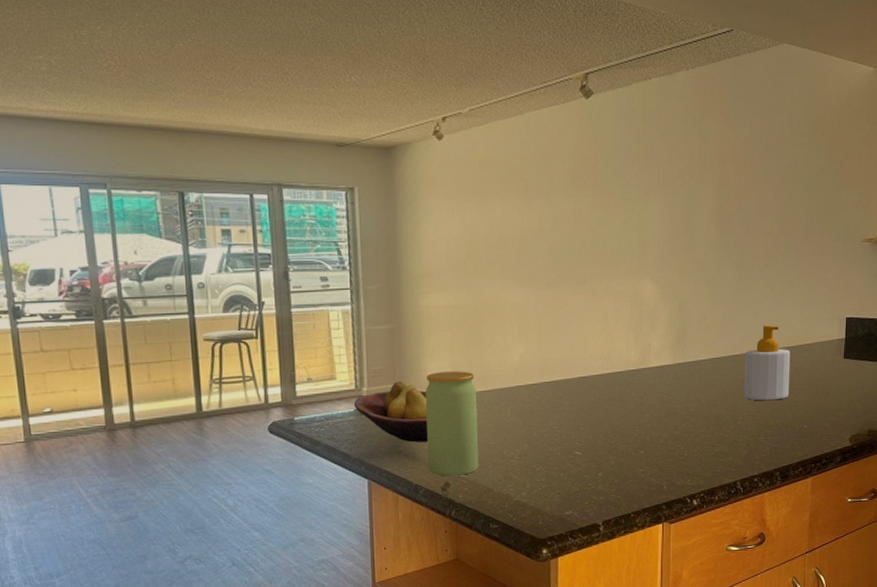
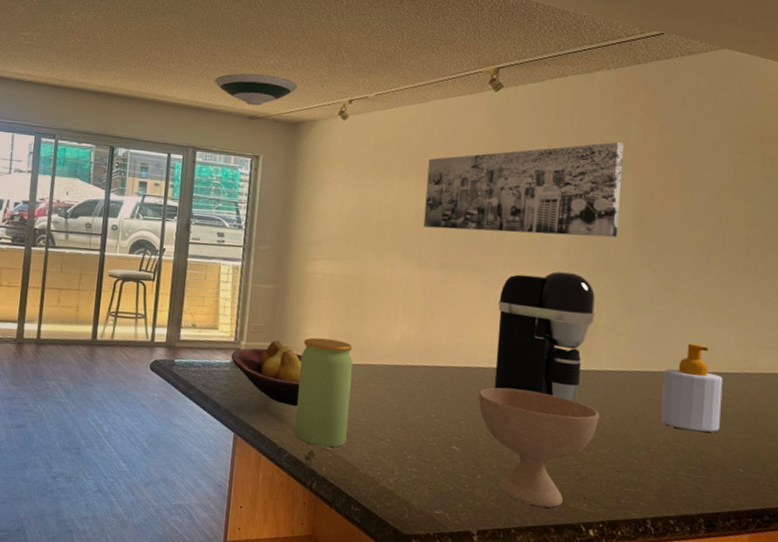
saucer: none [291,94,385,131] -> present [215,73,298,106]
wall art: none [529,142,705,246] -> present [423,141,625,238]
bowl: none [595,389,696,490] -> present [478,387,599,508]
coffee maker: none [605,275,688,393] -> present [494,271,595,402]

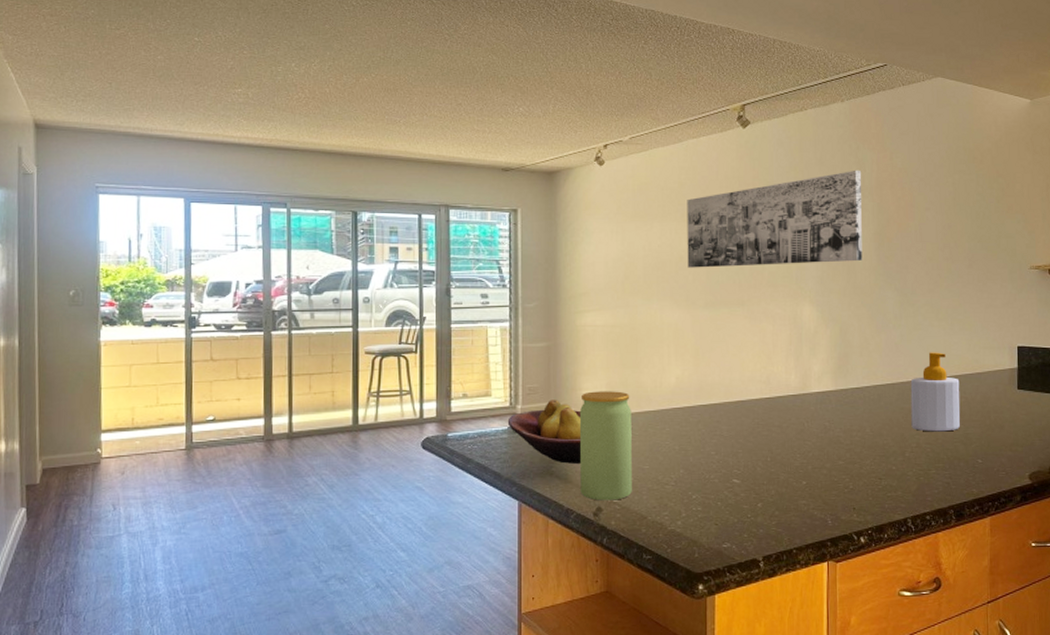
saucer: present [215,73,298,106] -> none [462,123,550,157]
bowl: present [478,387,599,508] -> none [753,415,860,523]
coffee maker: present [494,271,595,402] -> none [763,299,849,420]

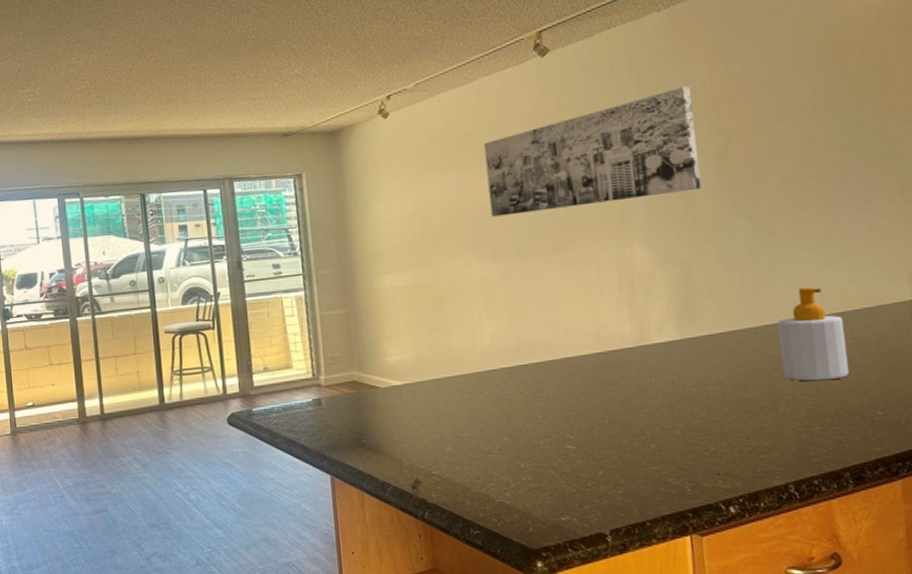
fruit bowl: present [507,400,582,464] -> none [311,368,394,435]
jar: present [579,391,632,501] -> none [386,355,452,473]

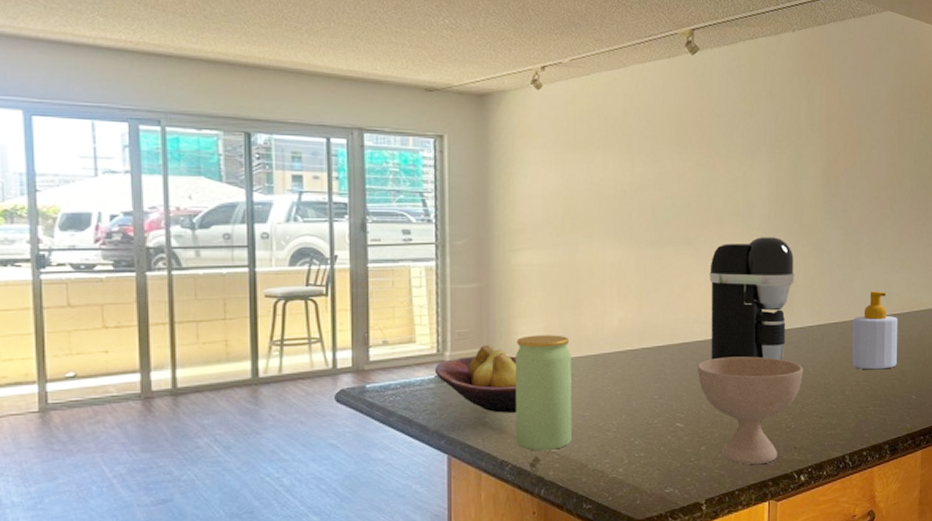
fruit bowl: none [311,368,394,435] -> present [434,345,517,413]
jar: none [386,355,452,473] -> present [514,335,572,451]
wall art: present [484,85,702,217] -> none [631,104,811,204]
bowl: none [584,370,718,492] -> present [698,356,803,465]
coffee maker: none [587,236,694,376] -> present [710,237,795,361]

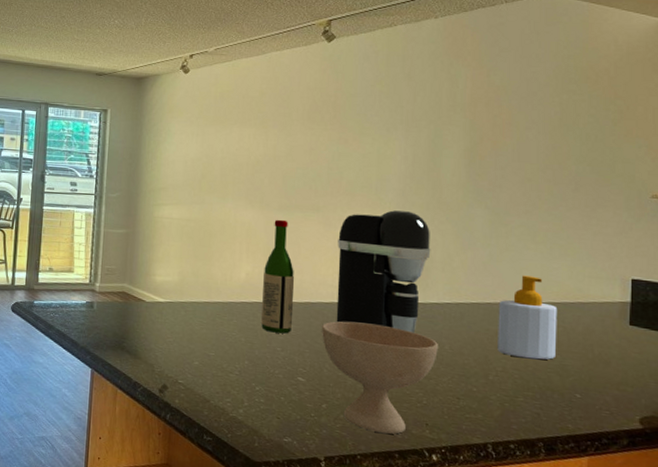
fruit bowl: present [434,345,517,413] -> none [86,281,153,343]
jar: present [514,335,572,451] -> none [148,278,201,381]
wine bottle: none [637,256,669,380] -> present [261,219,295,334]

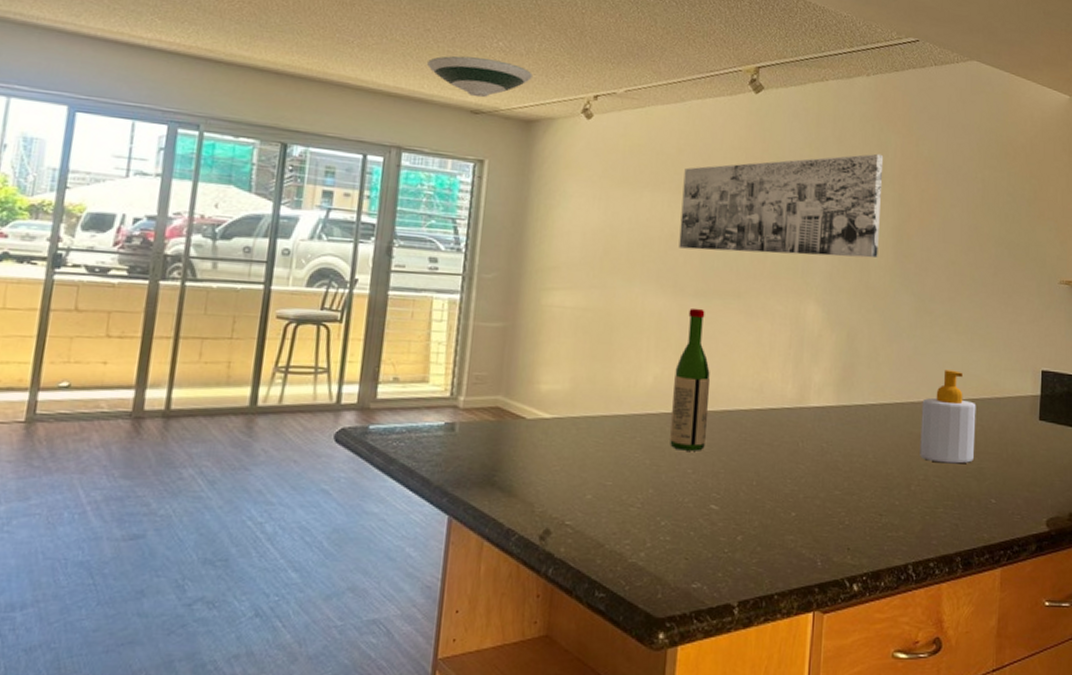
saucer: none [64,33,141,63] -> present [427,55,533,98]
wall art: none [264,85,454,177] -> present [679,153,884,259]
bowl: present [322,321,438,434] -> none [739,431,862,564]
coffee maker: present [336,210,431,333] -> none [755,296,857,442]

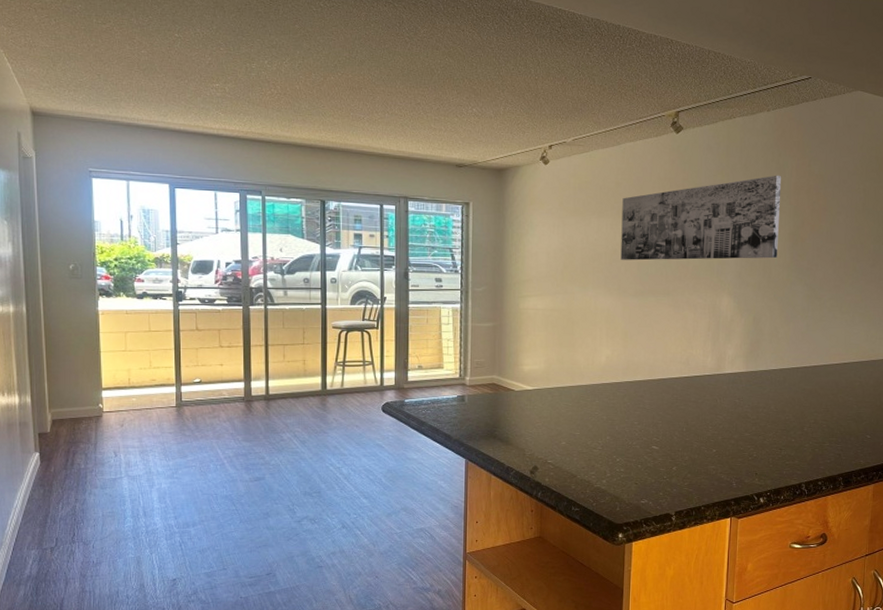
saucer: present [427,55,533,98] -> none [421,122,500,154]
wine bottle: present [670,307,711,451] -> none [620,304,649,409]
soap bottle: present [920,369,976,464] -> none [811,341,856,411]

